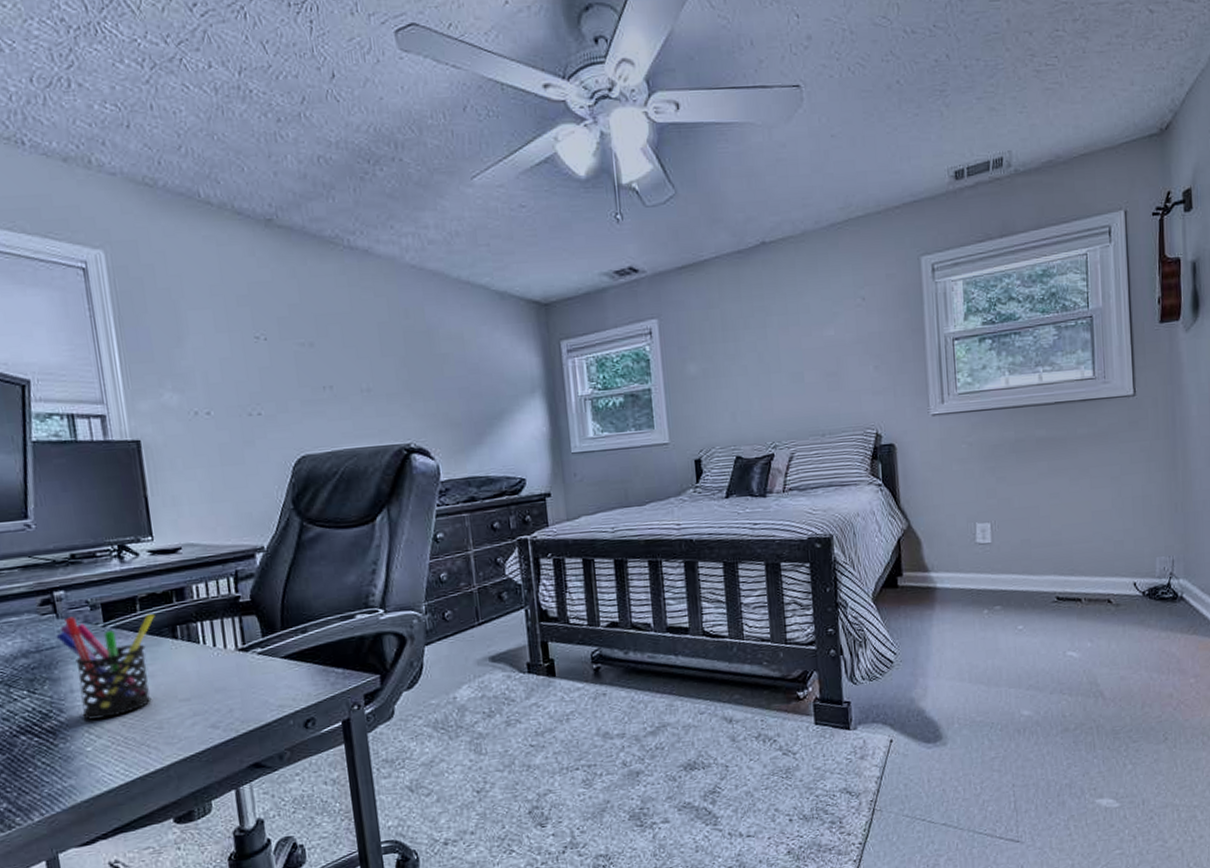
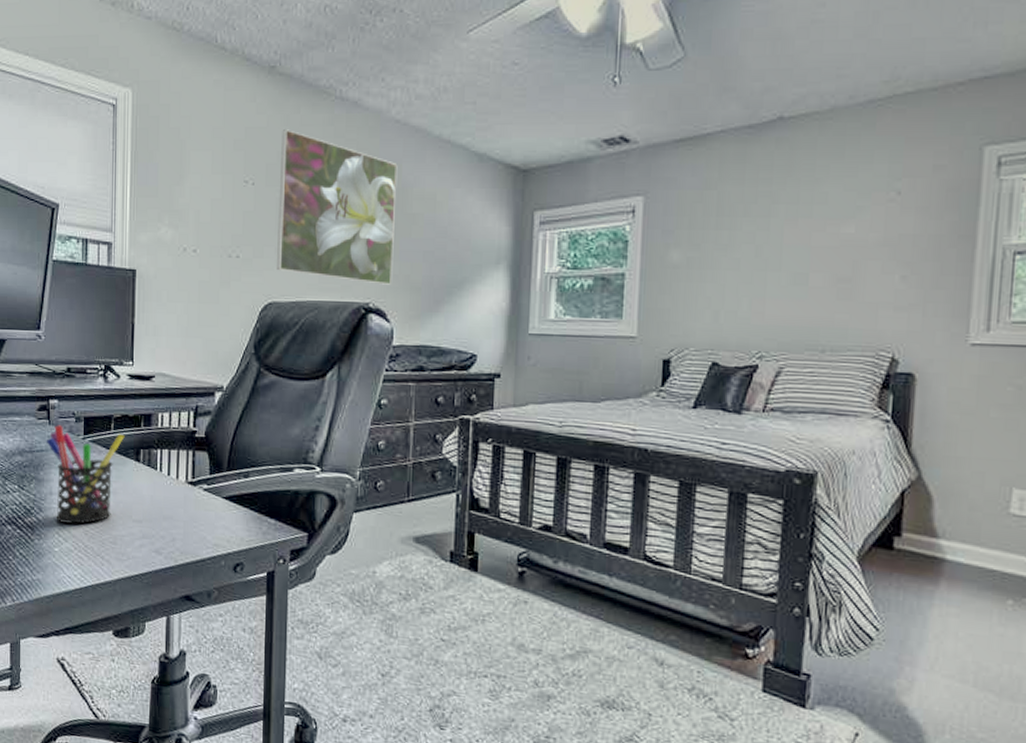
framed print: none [289,282,430,425] -> present [277,129,398,285]

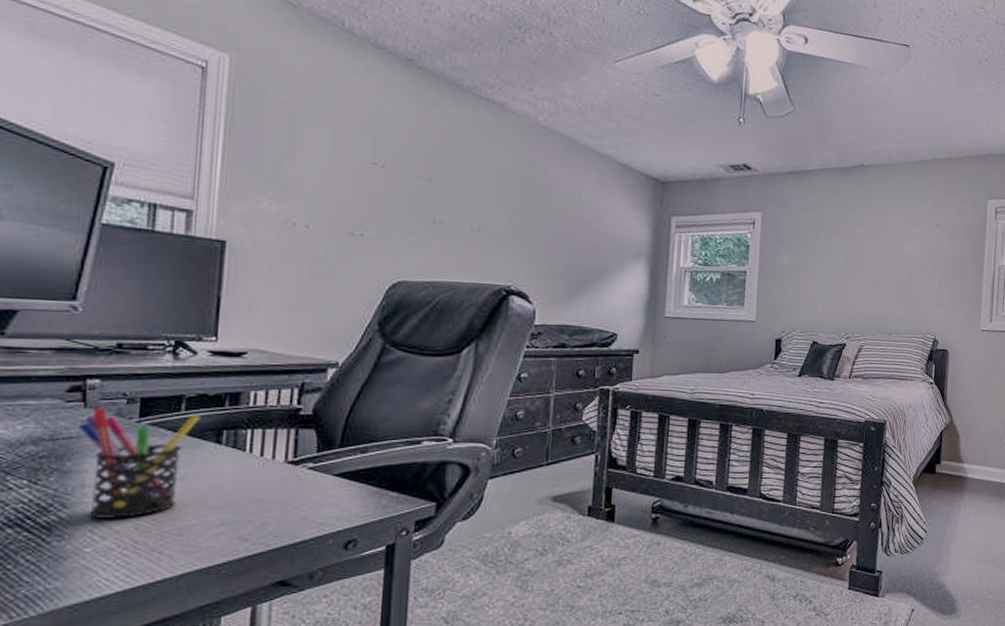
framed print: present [277,129,398,285] -> none [409,119,544,270]

